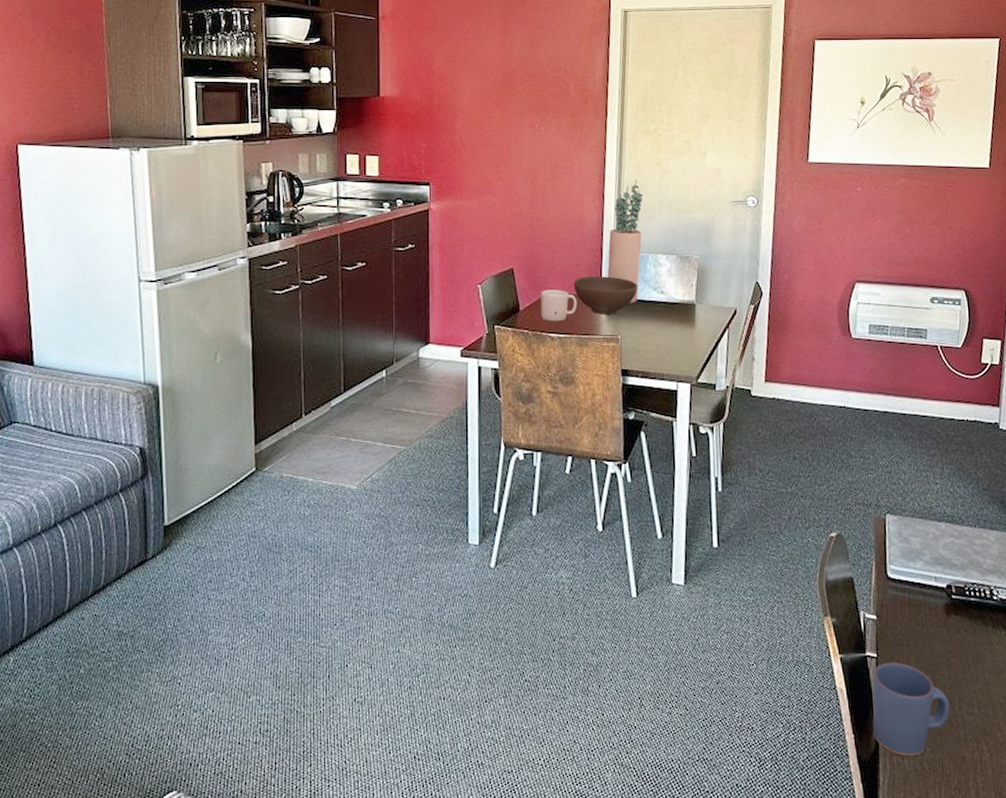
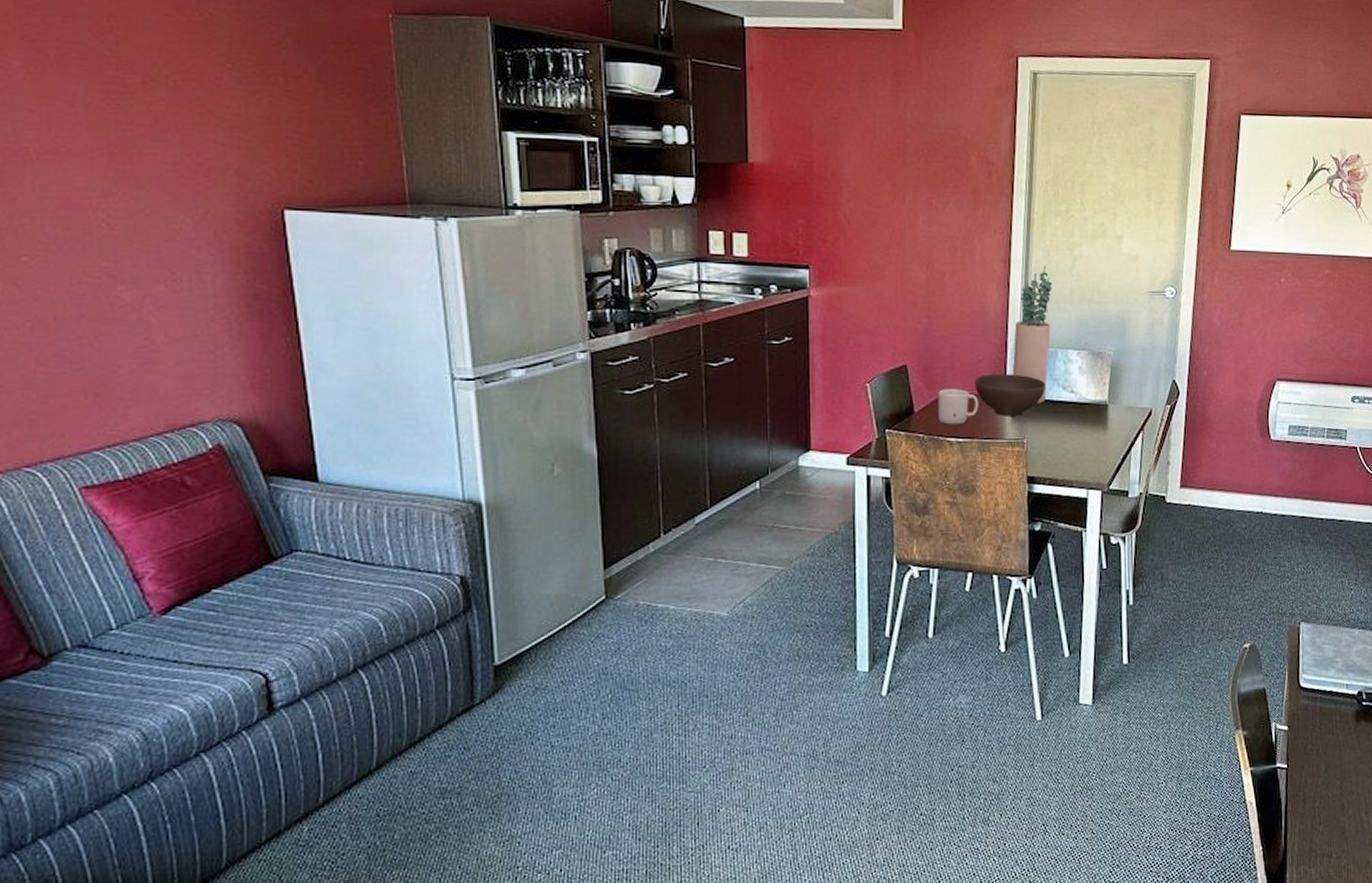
mug: present [872,661,950,757] -> none [1281,771,1357,865]

